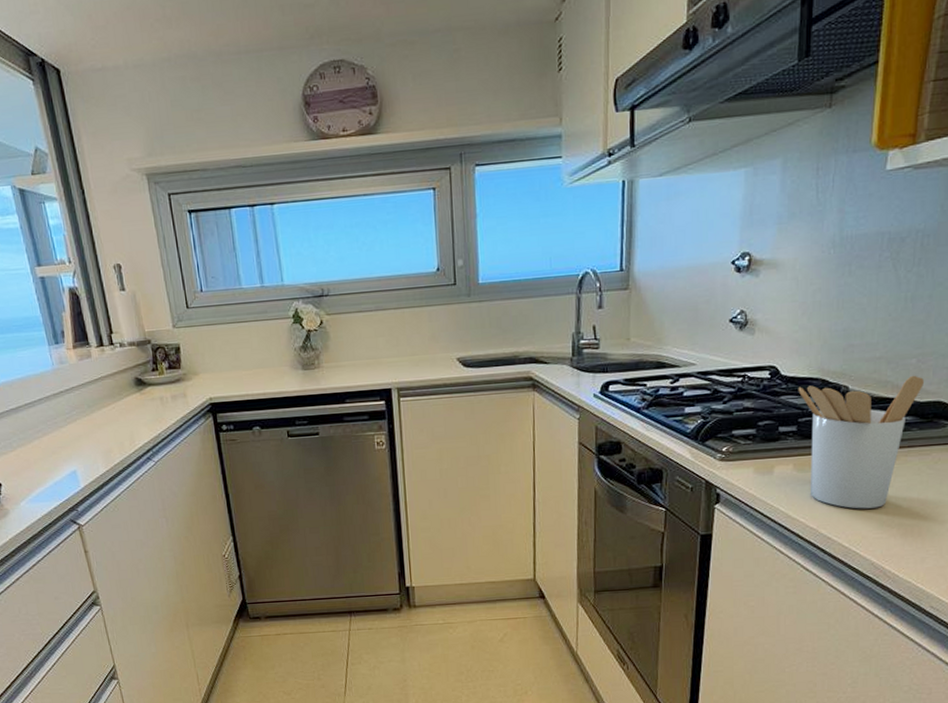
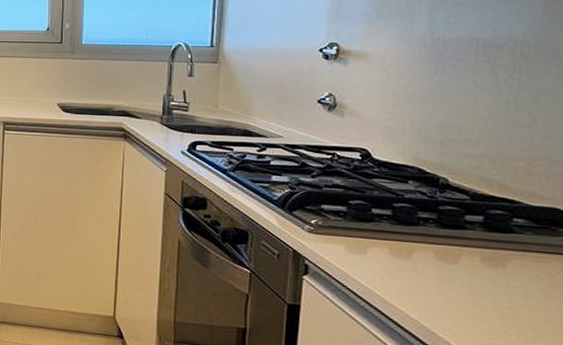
utensil holder: present [798,375,924,509] -> none [392,172,535,311]

